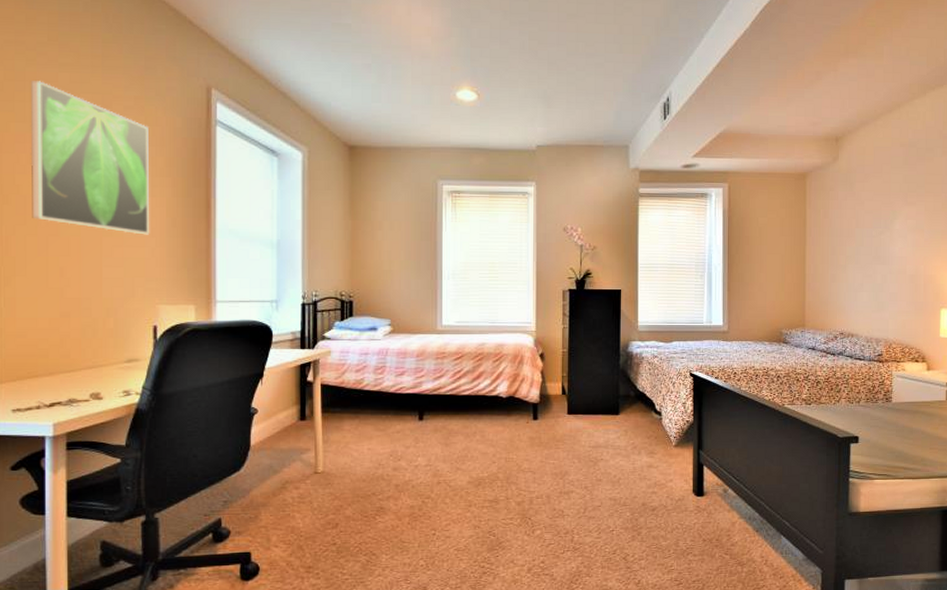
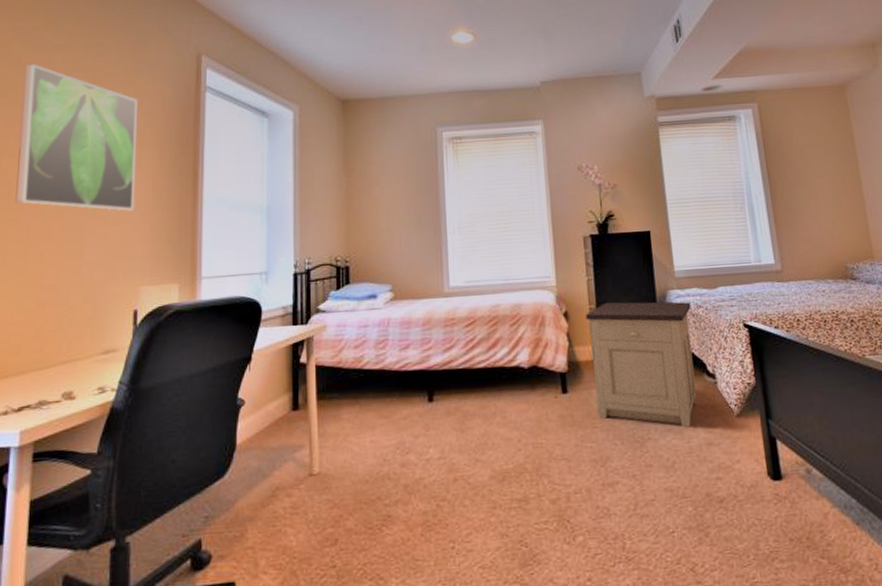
nightstand: none [559,348,648,453] -> present [585,302,697,428]

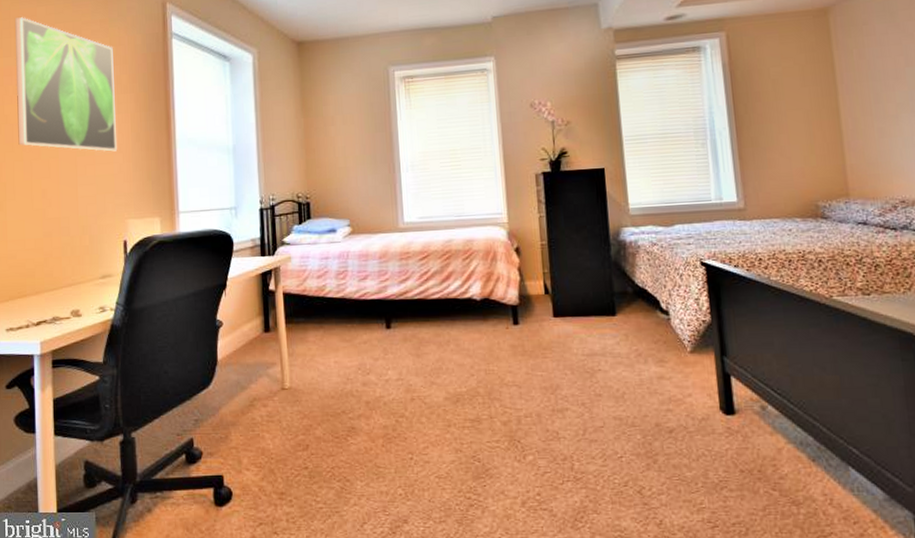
nightstand: present [585,302,697,428] -> none [537,238,649,361]

